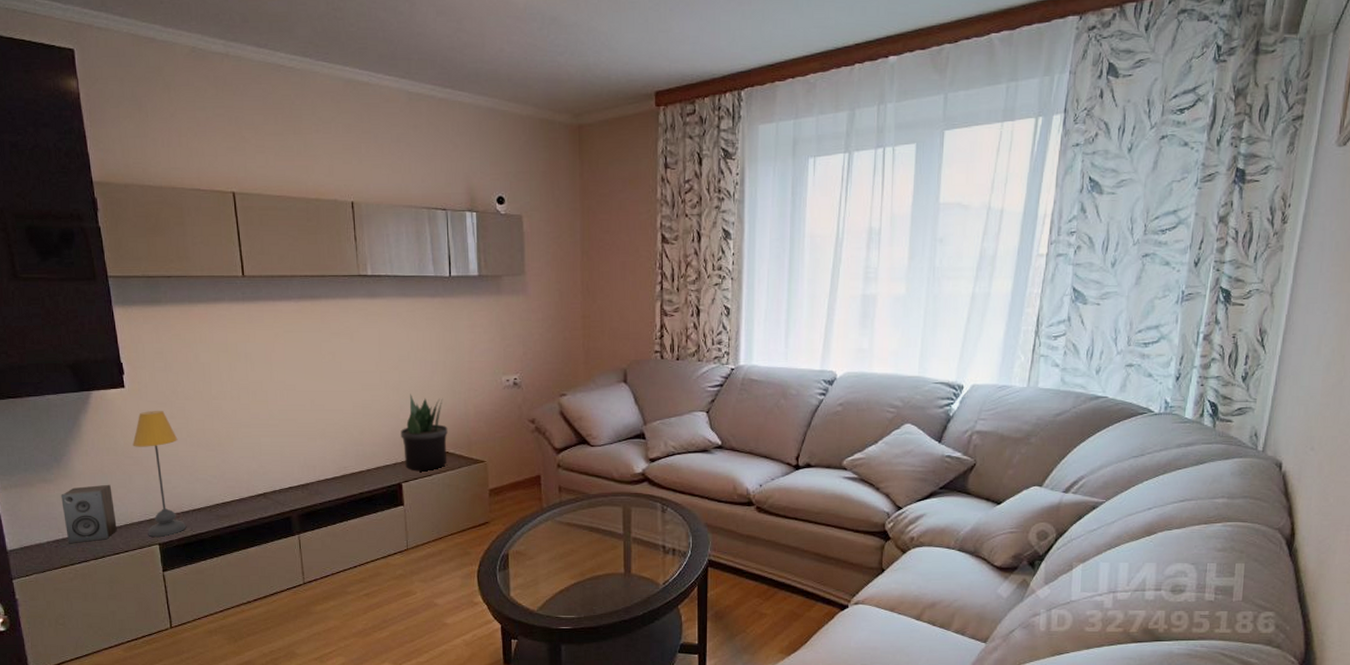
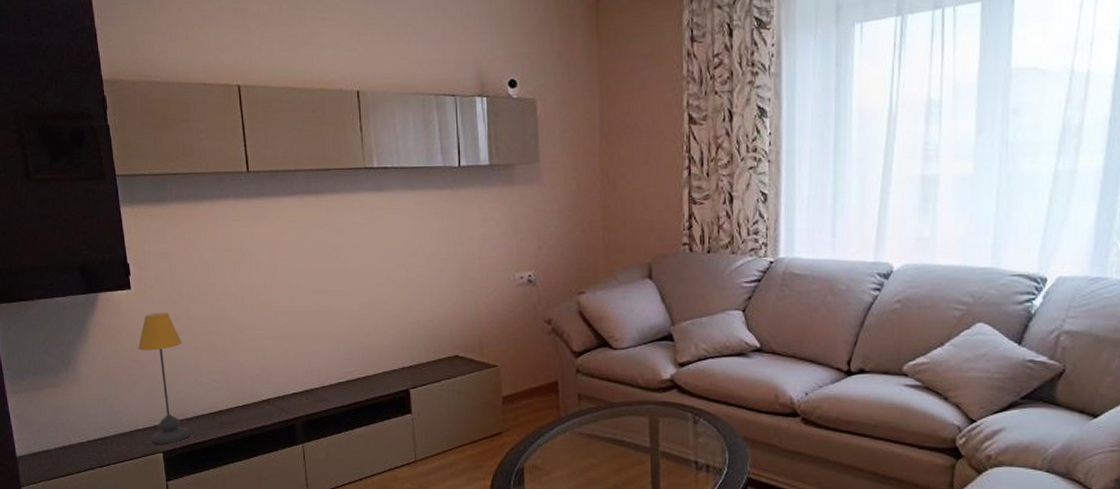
speaker: present [61,484,117,544] -> none [68,389,122,451]
planter: present [401,393,448,472] -> none [408,293,458,377]

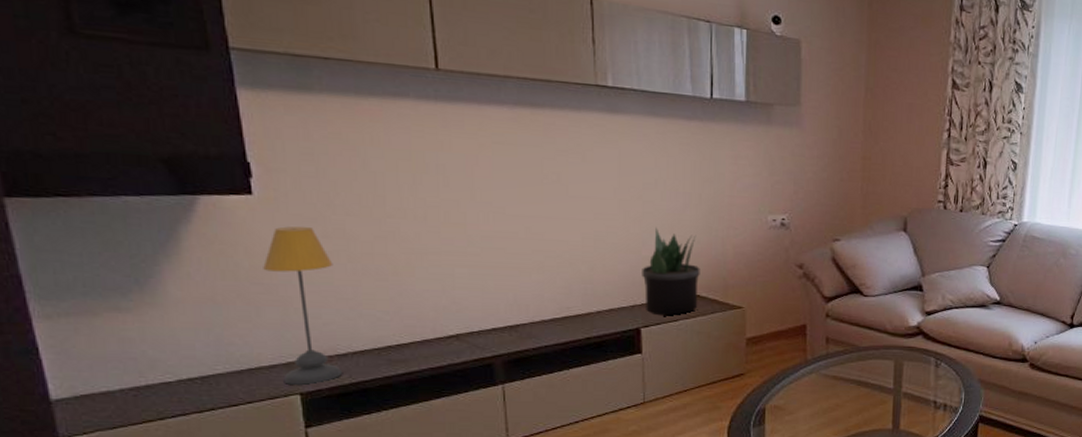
planter: none [408,293,458,377] -> present [642,227,700,316]

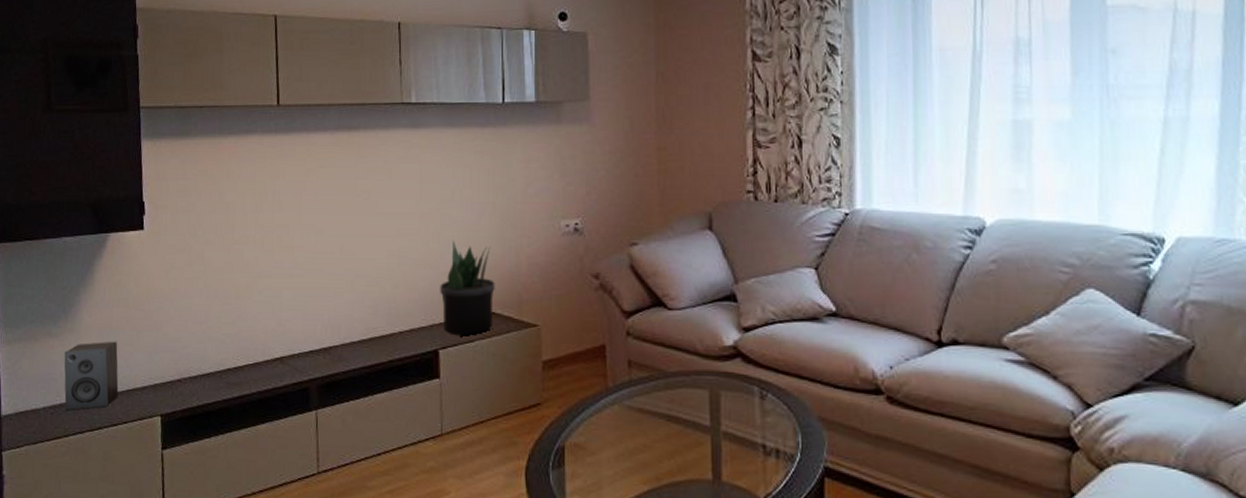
speaker: none [144,317,236,393] -> present [64,341,119,411]
table lamp: present [263,226,342,386] -> none [145,255,193,408]

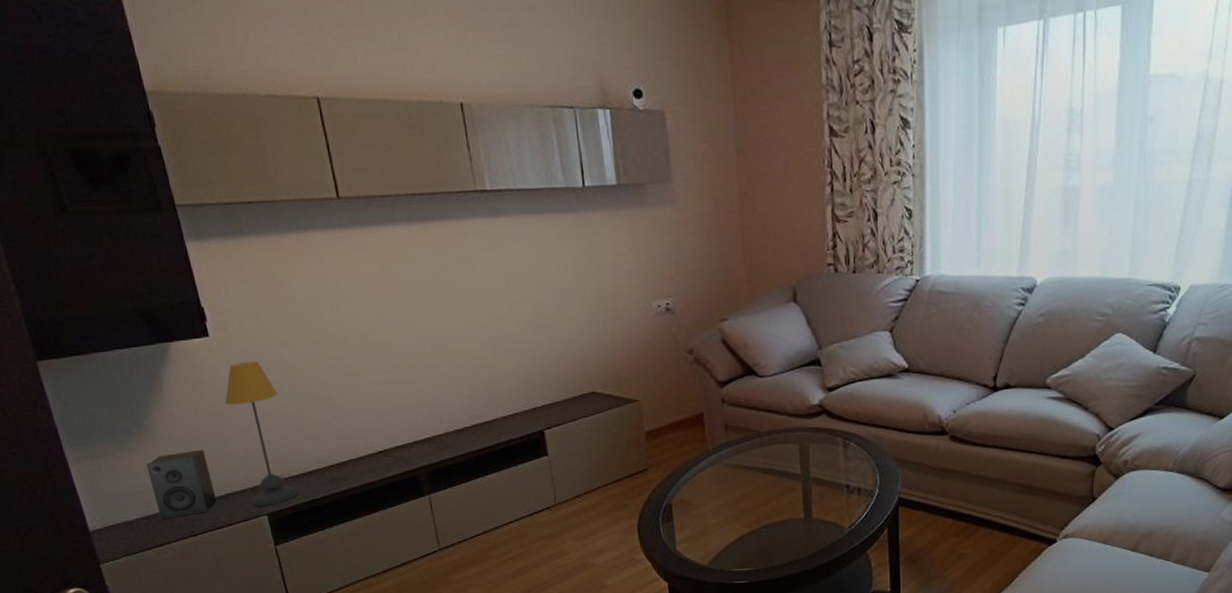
table lamp: none [145,255,193,408] -> present [225,360,297,508]
planter: present [440,240,495,336] -> none [538,327,595,416]

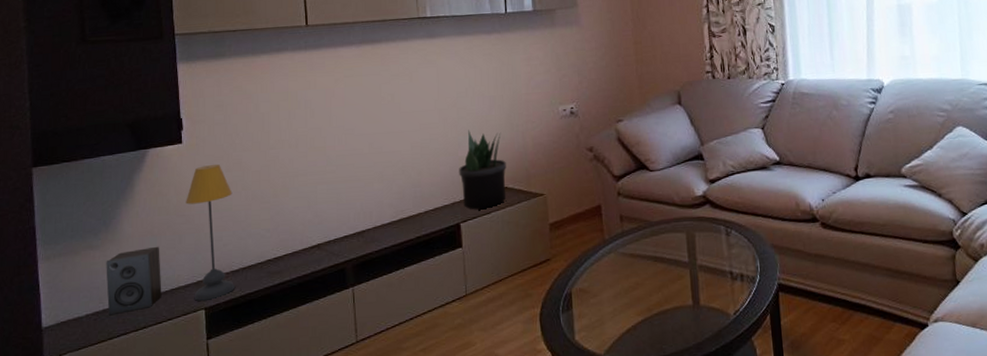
planter: none [538,327,595,416] -> present [459,130,507,210]

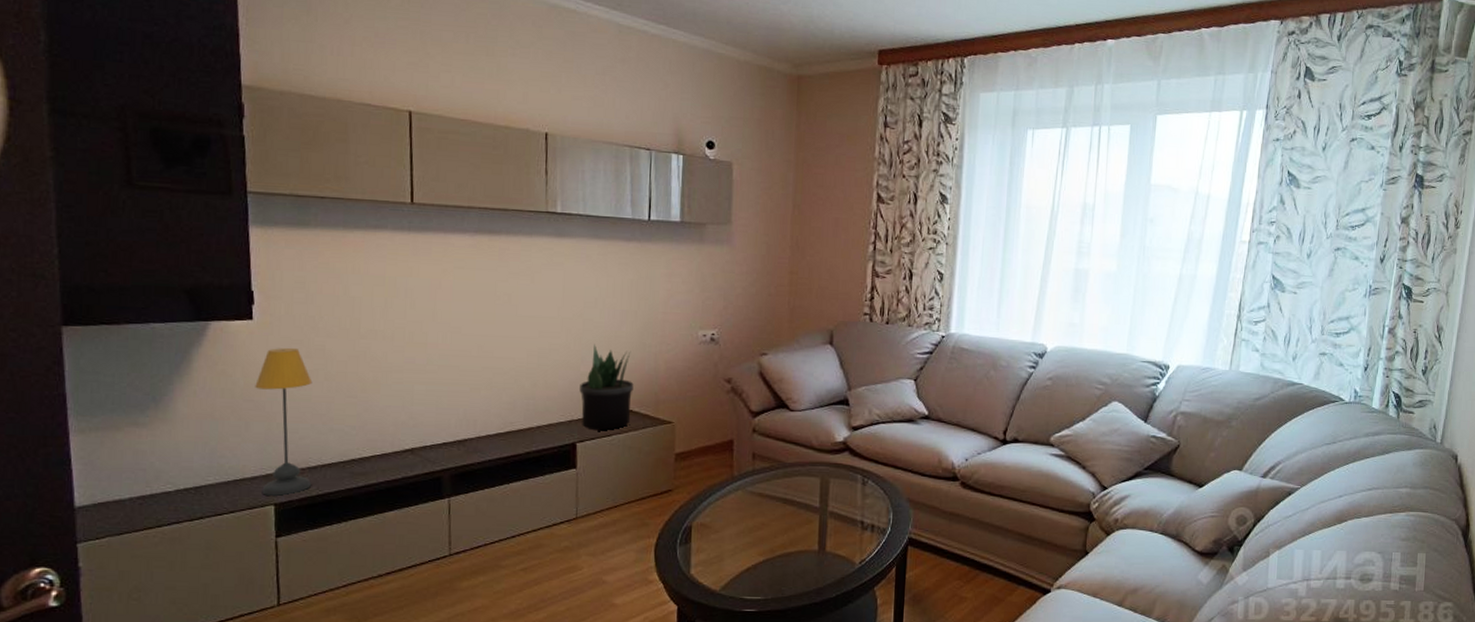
speaker: present [106,246,162,316] -> none [154,431,224,502]

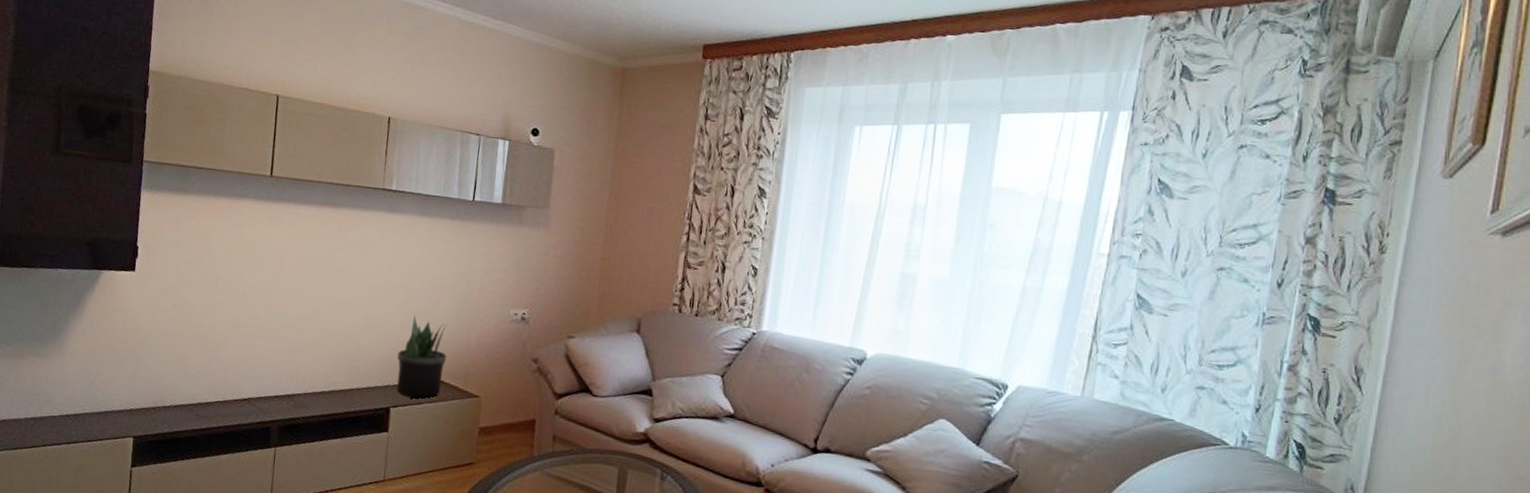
table lamp: present [255,347,313,497] -> none [125,297,175,430]

